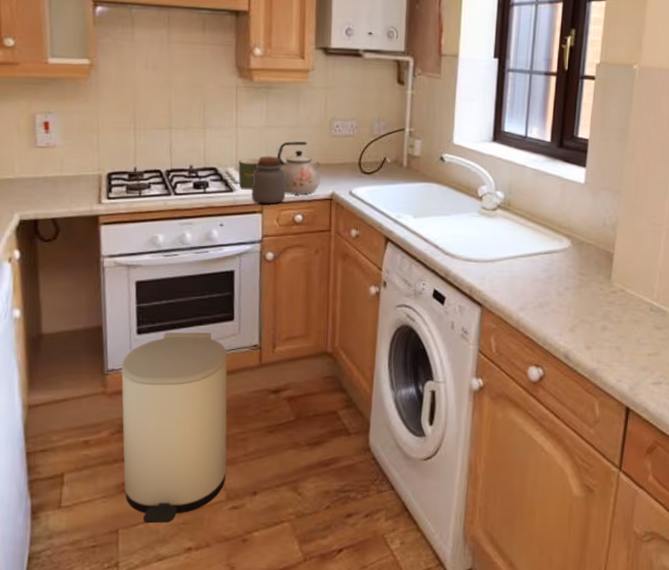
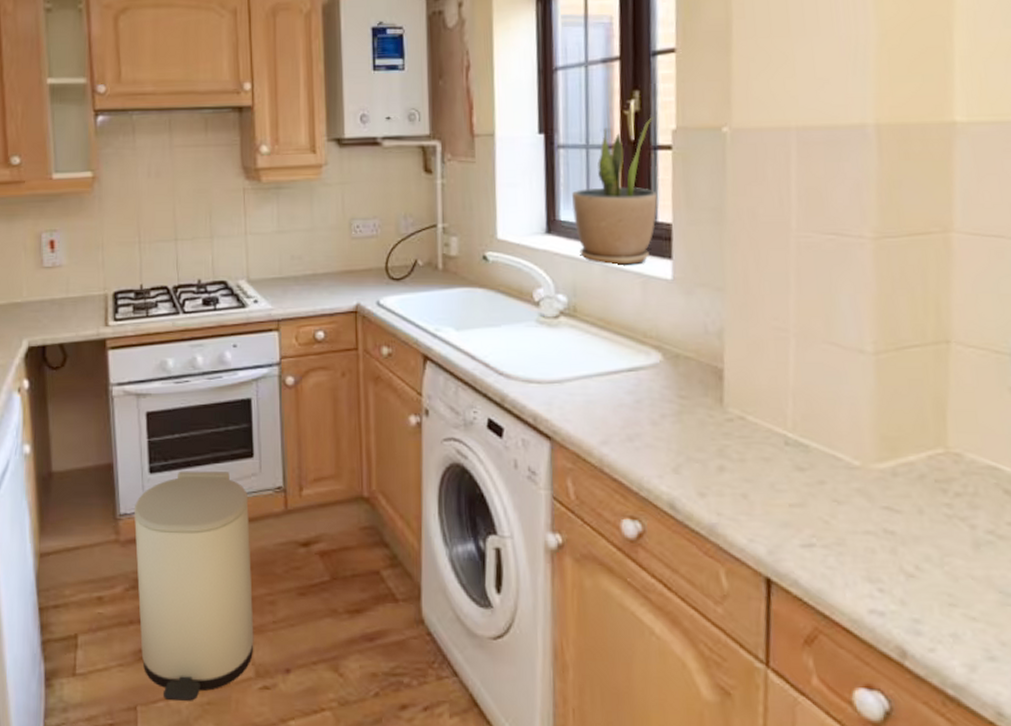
mug: present [238,158,259,190] -> none [250,269,272,305]
jar: present [252,156,286,204] -> none [266,265,304,320]
kettle: present [276,141,322,194] -> none [291,245,343,307]
potted plant: none [514,51,585,170] -> present [572,116,658,265]

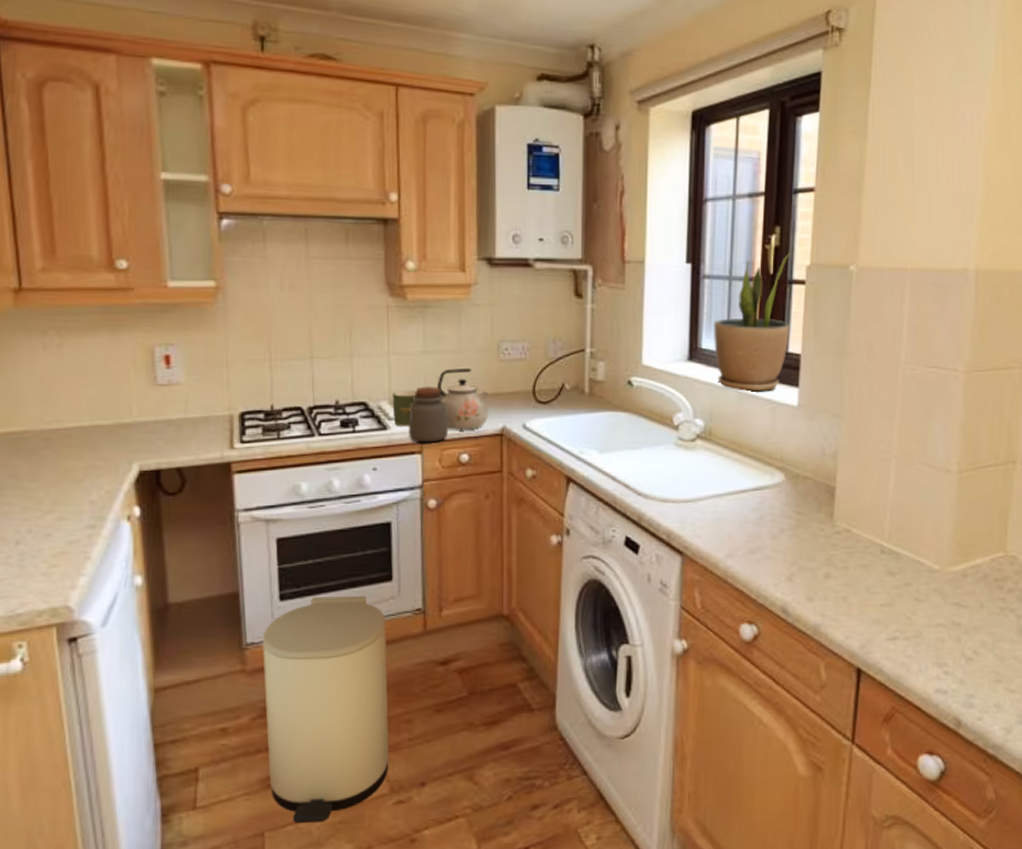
mug: none [250,269,272,305] -> present [392,390,416,427]
jar: none [266,265,304,320] -> present [409,386,449,443]
kettle: none [291,245,343,307] -> present [436,367,490,430]

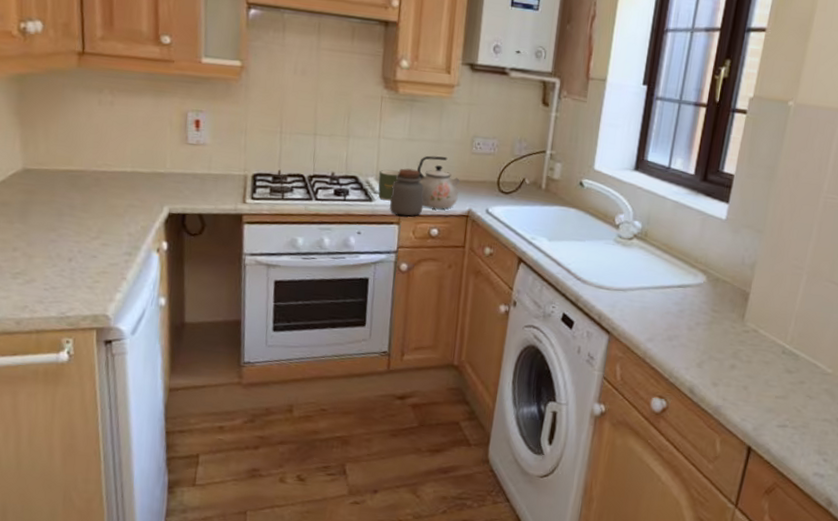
pedal bin: present [262,596,390,824] -> none [254,331,358,510]
potted plant: present [713,251,792,392] -> none [658,83,739,204]

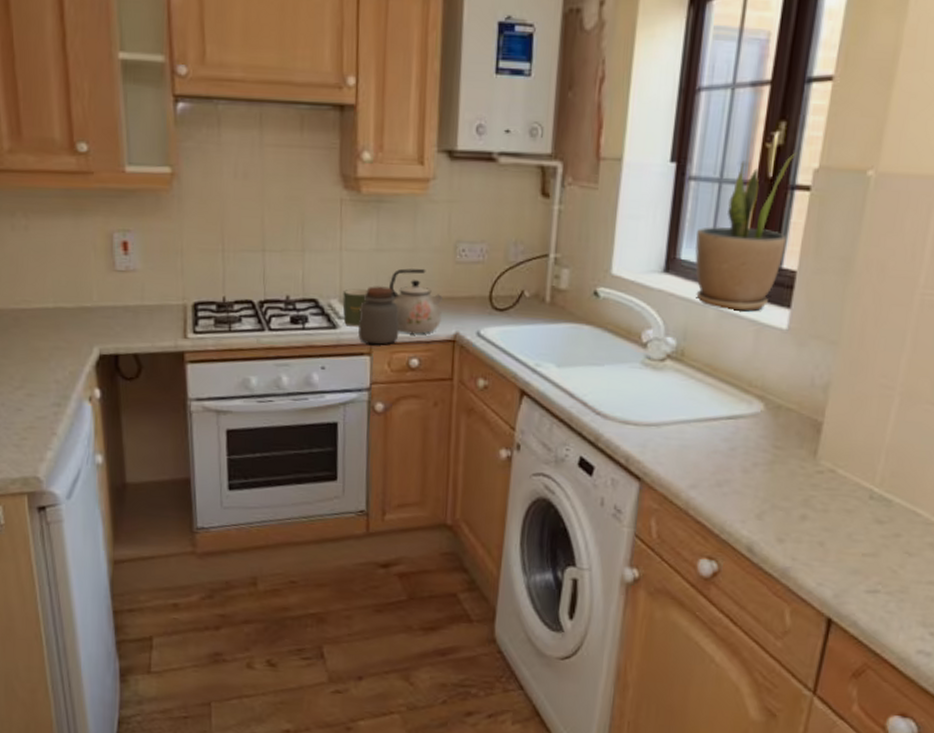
potted plant: none [658,83,739,204] -> present [694,151,798,311]

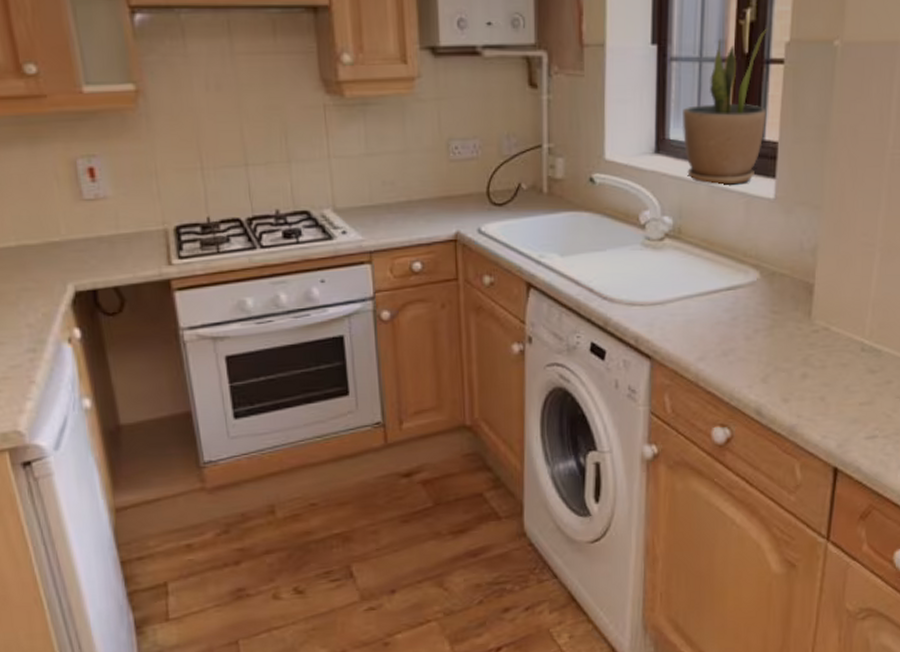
mug: present [342,288,368,327] -> none [336,196,362,236]
jar: present [358,286,399,345] -> none [355,191,399,252]
kettle: present [388,268,444,334] -> none [382,169,441,237]

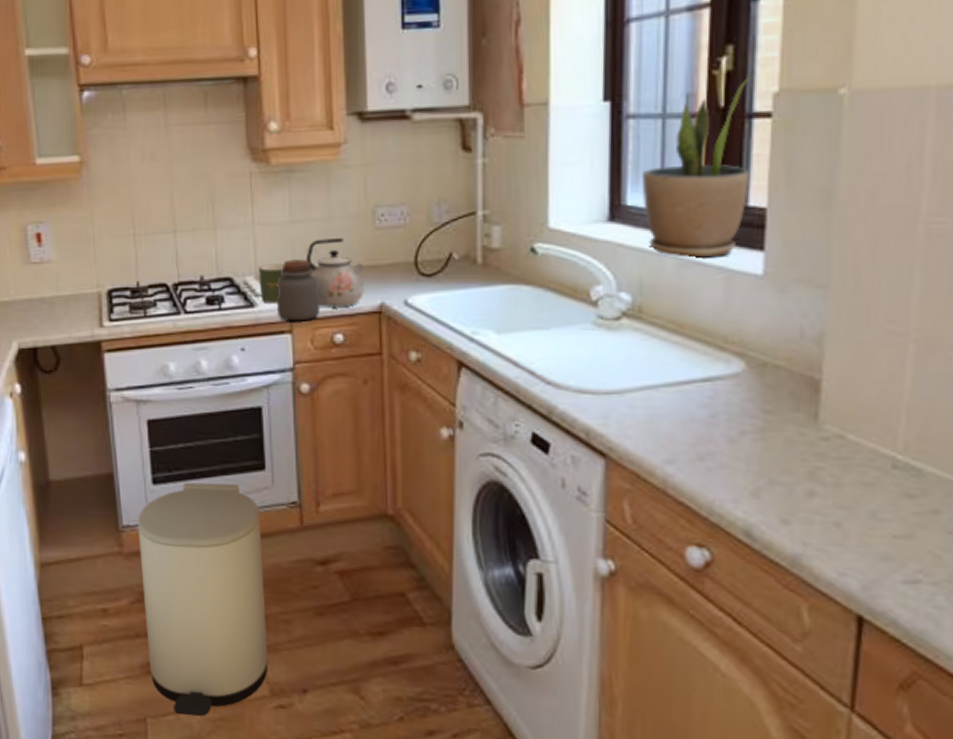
pedal bin: none [219,411,358,632] -> present [137,482,268,717]
mug: none [336,196,362,236] -> present [258,264,284,304]
jar: none [355,191,399,252] -> present [277,259,320,321]
kettle: none [382,169,441,237] -> present [305,237,365,307]

